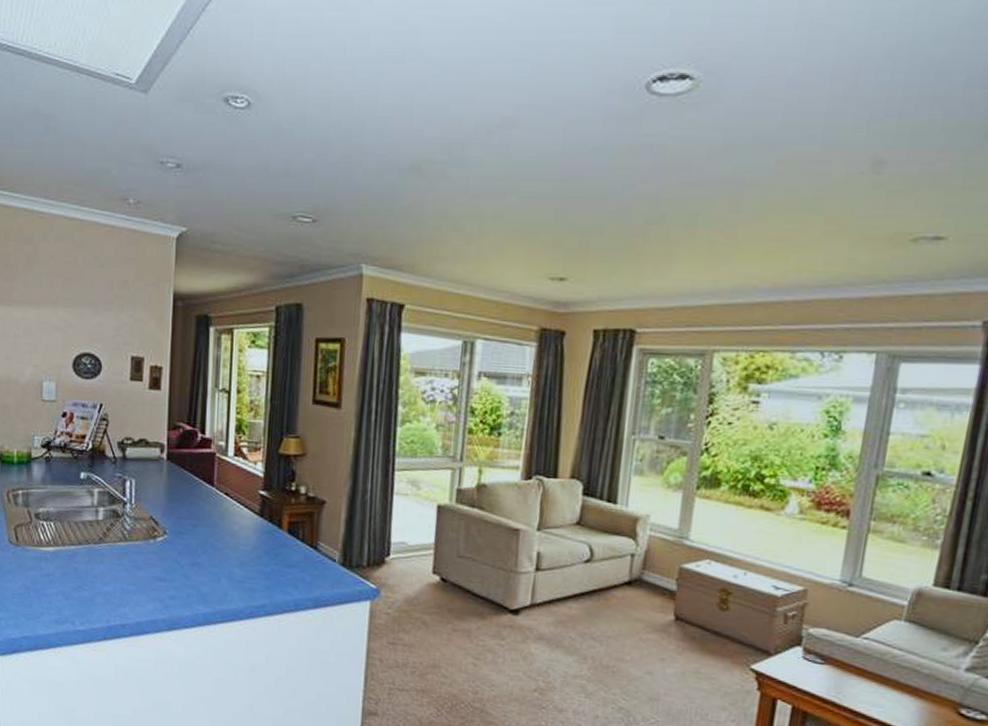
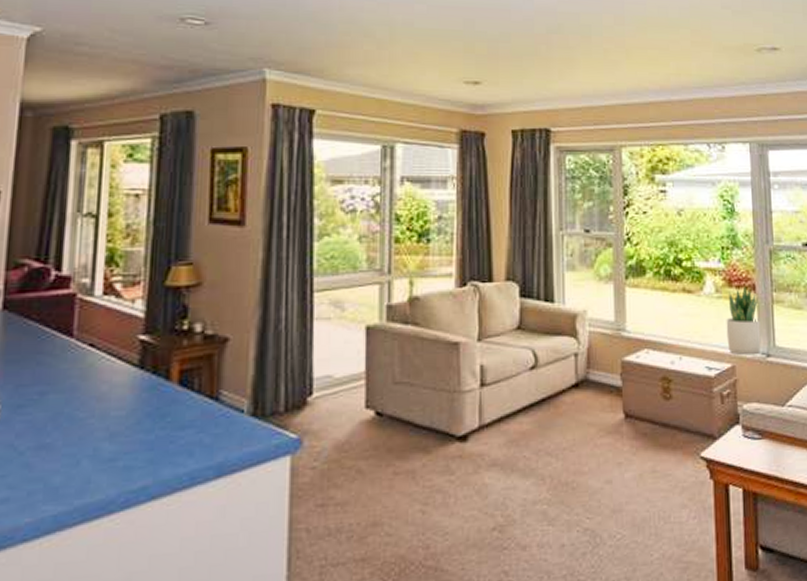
planter: none [803,511,850,582] -> present [726,286,761,356]

